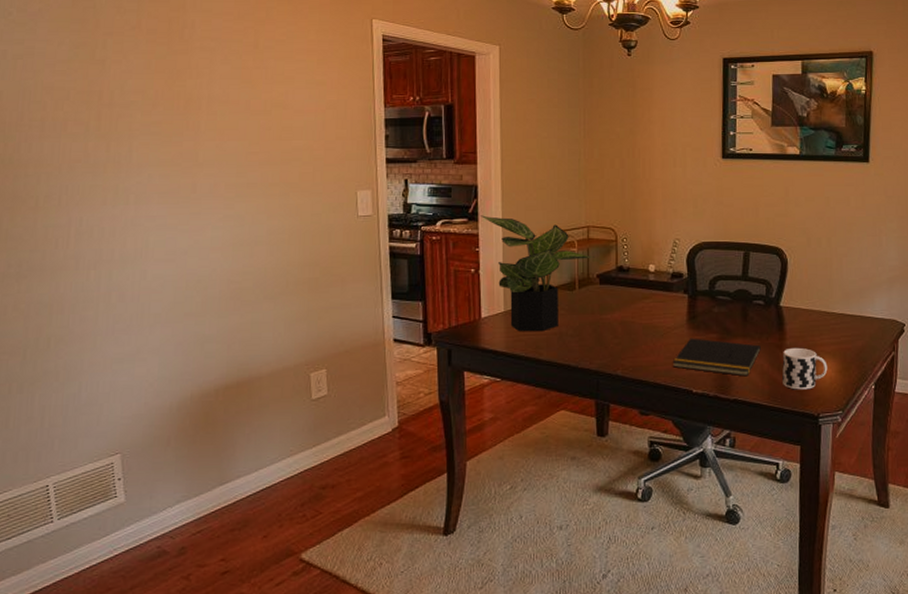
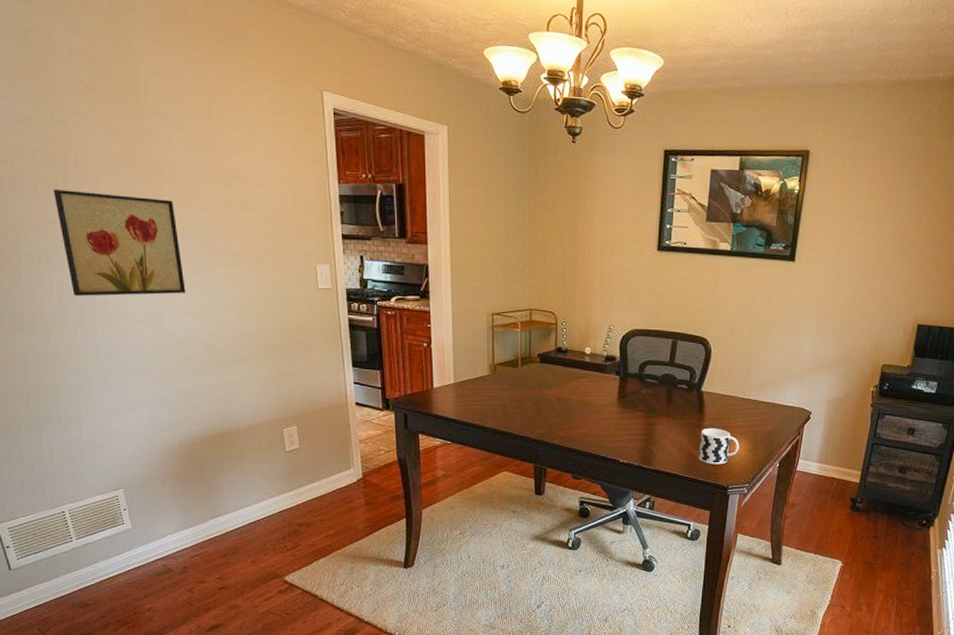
wall art: none [84,128,214,237] -> present [53,189,186,296]
potted plant: present [481,215,595,332] -> none [432,294,537,403]
notepad: present [673,338,761,377] -> none [603,415,682,451]

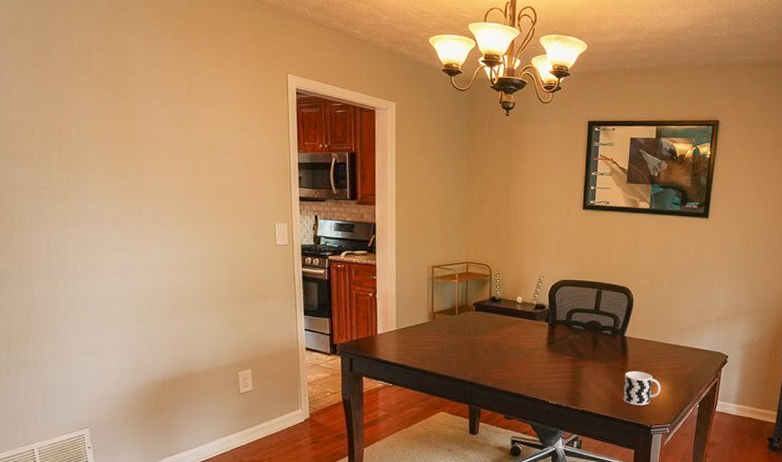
wall art: present [53,189,186,296] -> none [48,160,158,253]

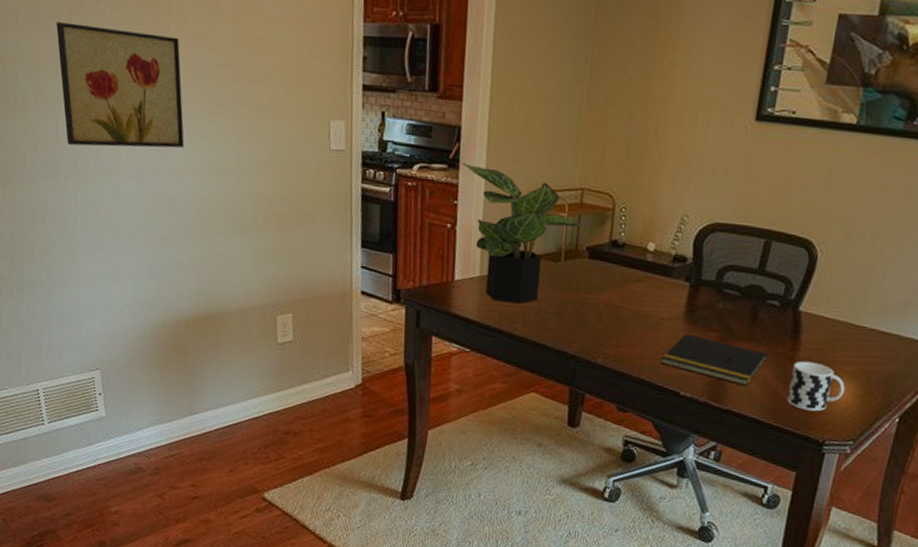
wall art: none [48,160,158,253] -> present [56,22,184,148]
potted plant: none [378,249,473,348] -> present [462,162,587,304]
notepad: none [534,359,607,392] -> present [661,333,768,387]

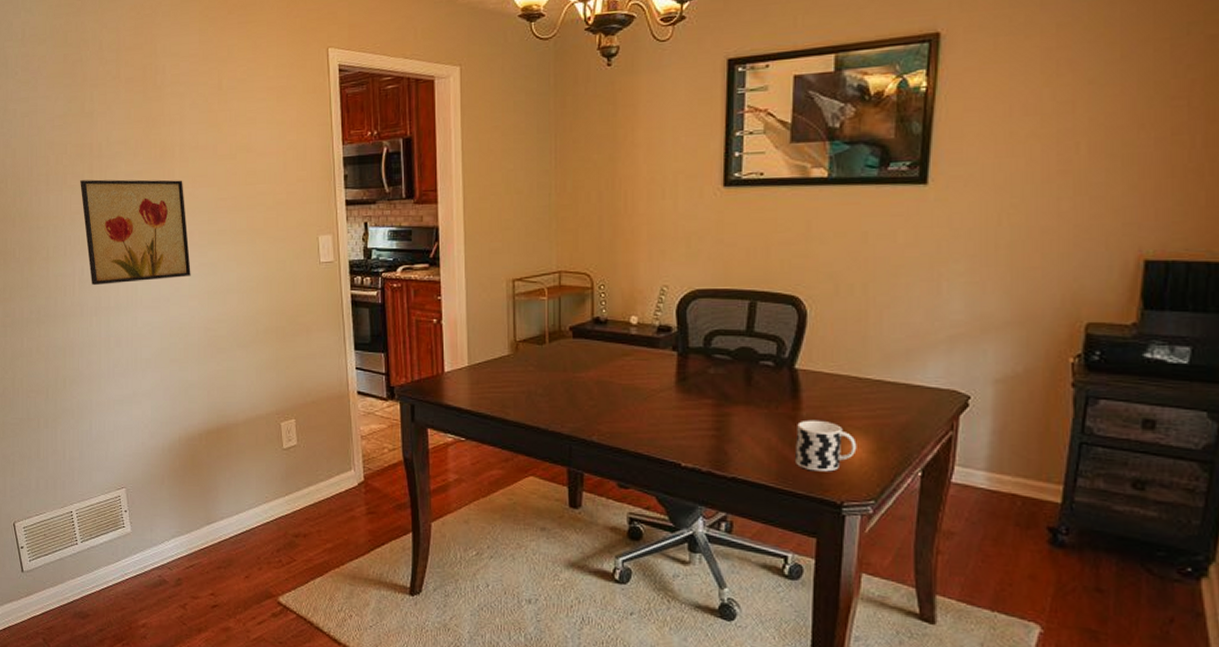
potted plant: present [462,162,587,304] -> none [442,260,568,389]
notepad: present [661,333,768,387] -> none [658,403,768,452]

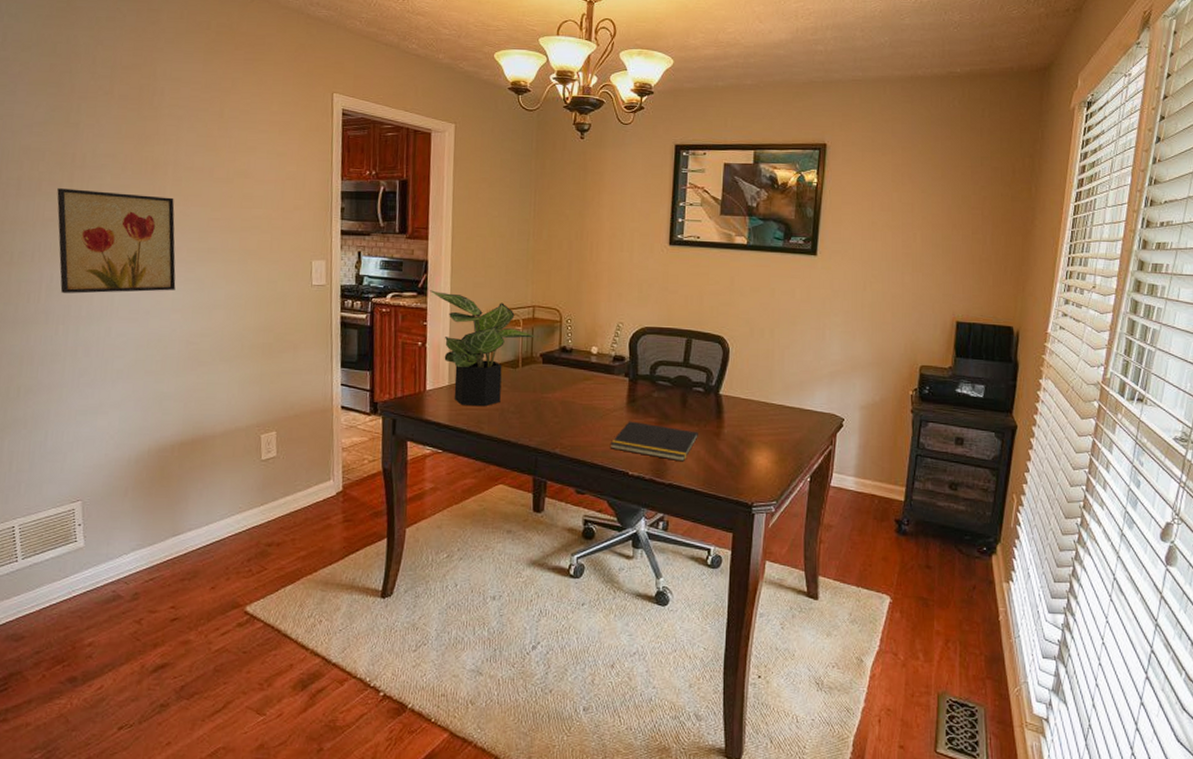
potted plant: none [442,260,568,389] -> present [430,290,540,407]
notepad: none [658,403,768,452] -> present [611,421,698,462]
cup: present [795,419,857,472] -> none [718,436,764,478]

